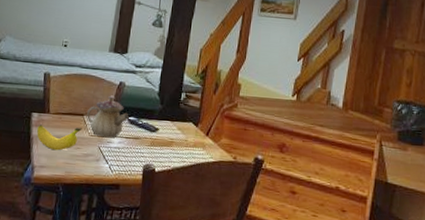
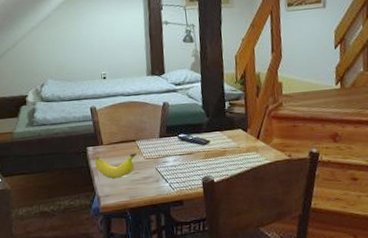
teapot: present [87,95,129,138] -> none [138,117,179,159]

